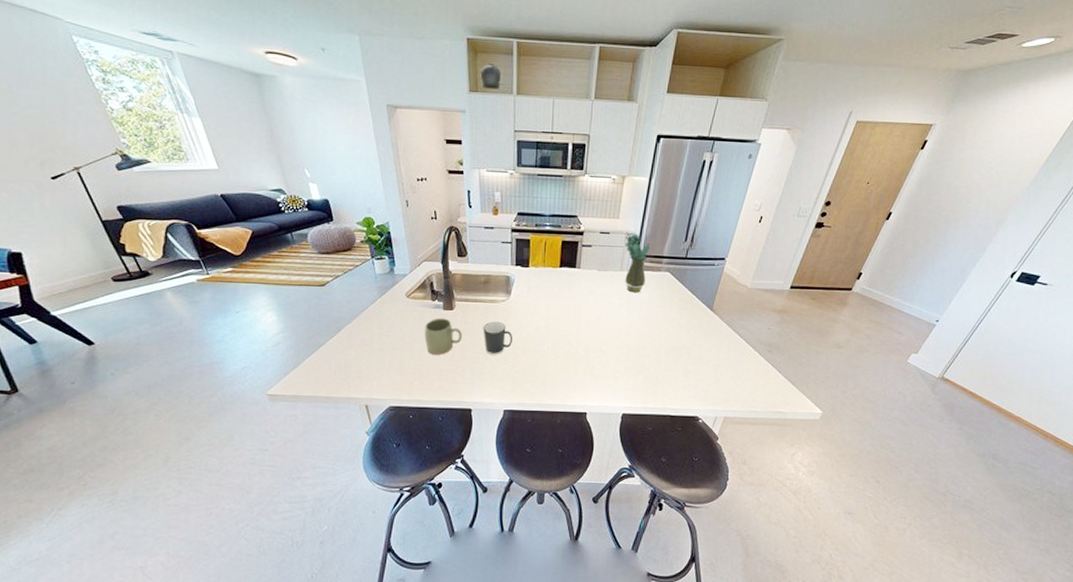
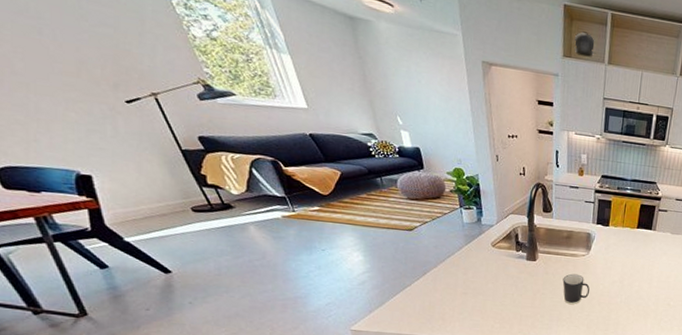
mug: present [424,318,462,355] -> none [507,267,543,302]

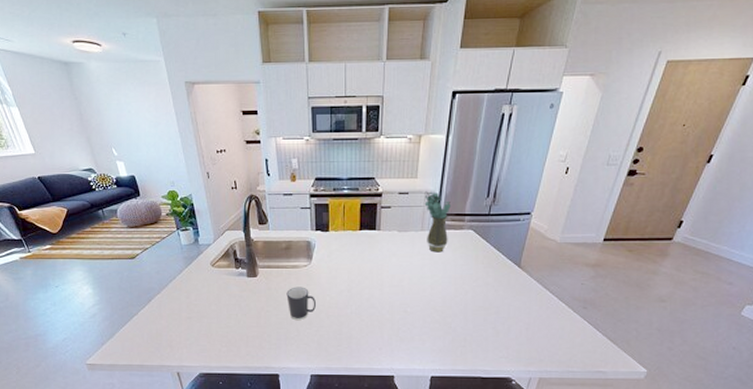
decorative jar: present [574,31,596,57] -> none [272,34,294,59]

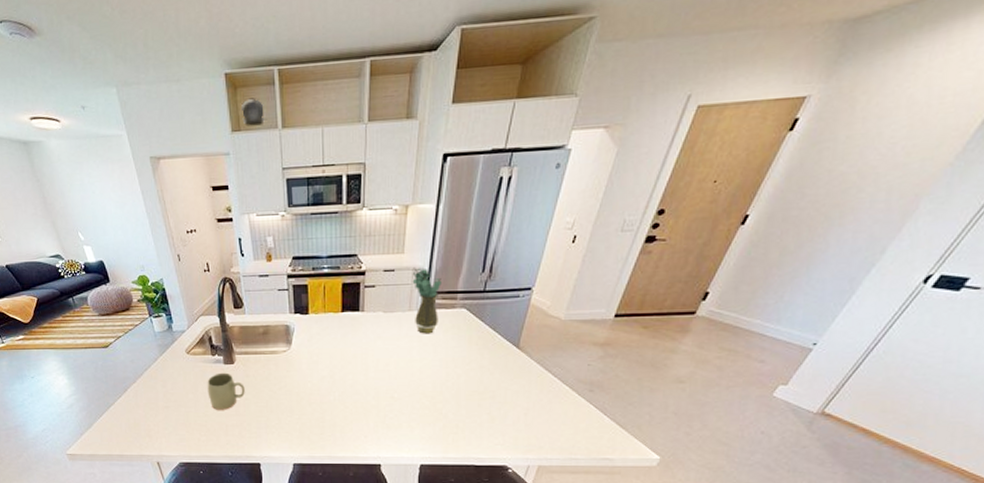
mug: none [230,285,266,321] -> present [207,372,245,410]
decorative jar: none [272,34,294,59] -> present [242,97,266,126]
mug: present [286,287,317,320] -> none [265,373,298,407]

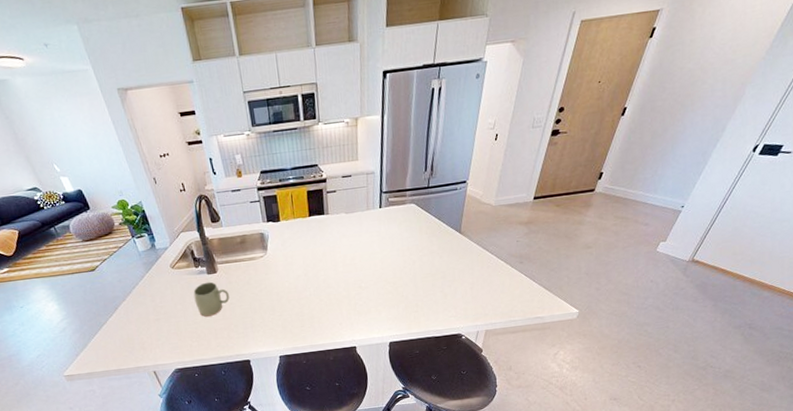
decorative jar: present [242,97,266,126] -> none [200,29,223,56]
vase: present [412,267,441,334] -> none [366,171,393,229]

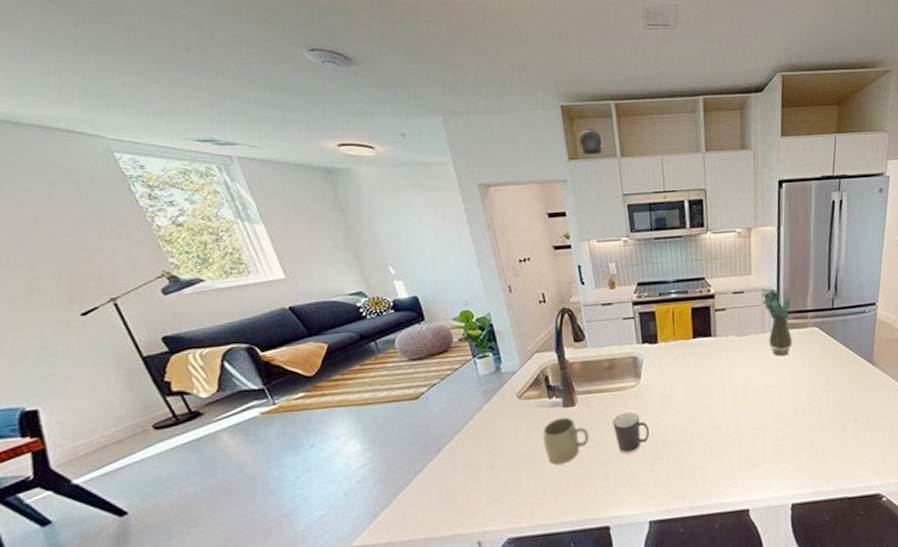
decorative jar: none [200,29,223,56] -> present [579,128,604,155]
mug: none [247,276,277,308] -> present [612,412,650,454]
vase: none [366,171,393,229] -> present [761,288,793,356]

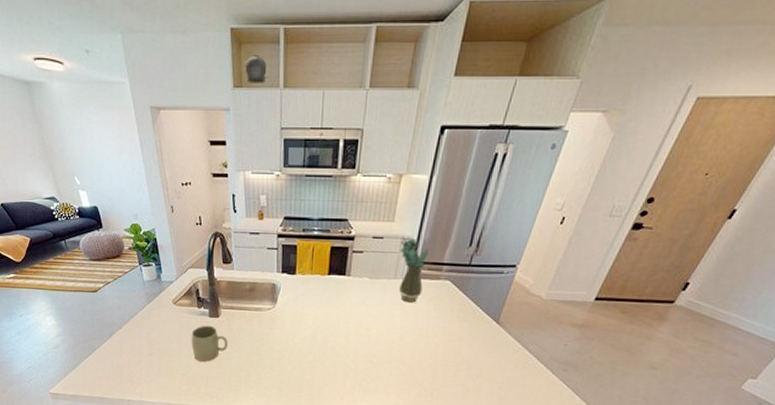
mug: present [612,412,650,454] -> none [248,330,279,364]

